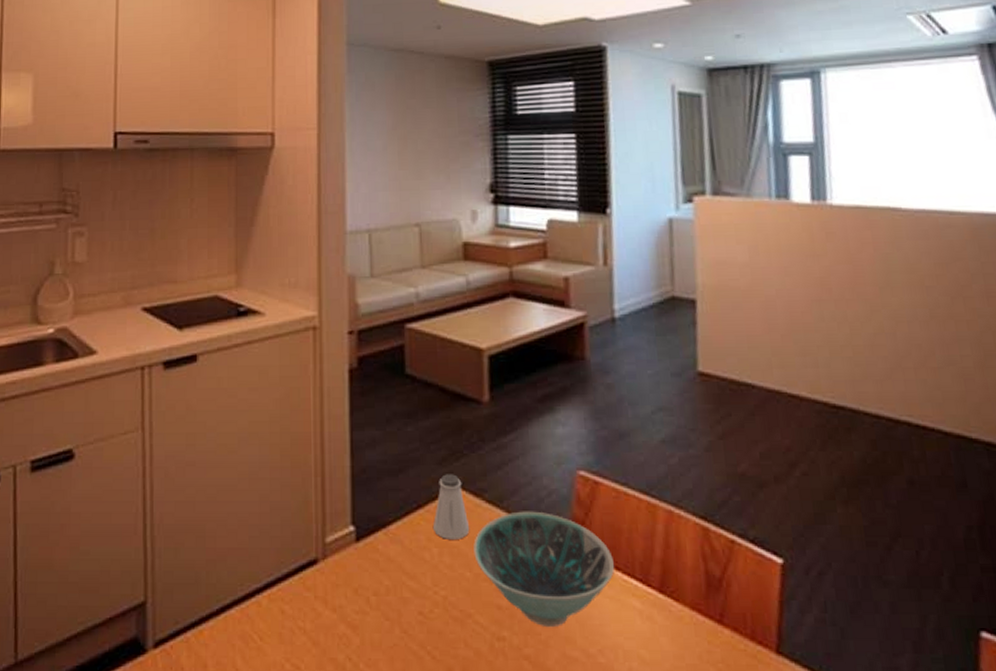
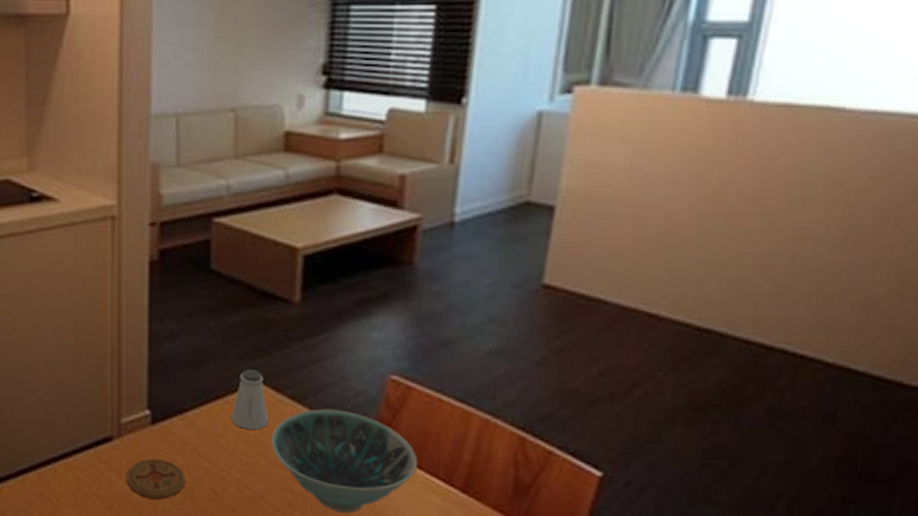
coaster: none [332,581,392,629] -> present [126,458,185,499]

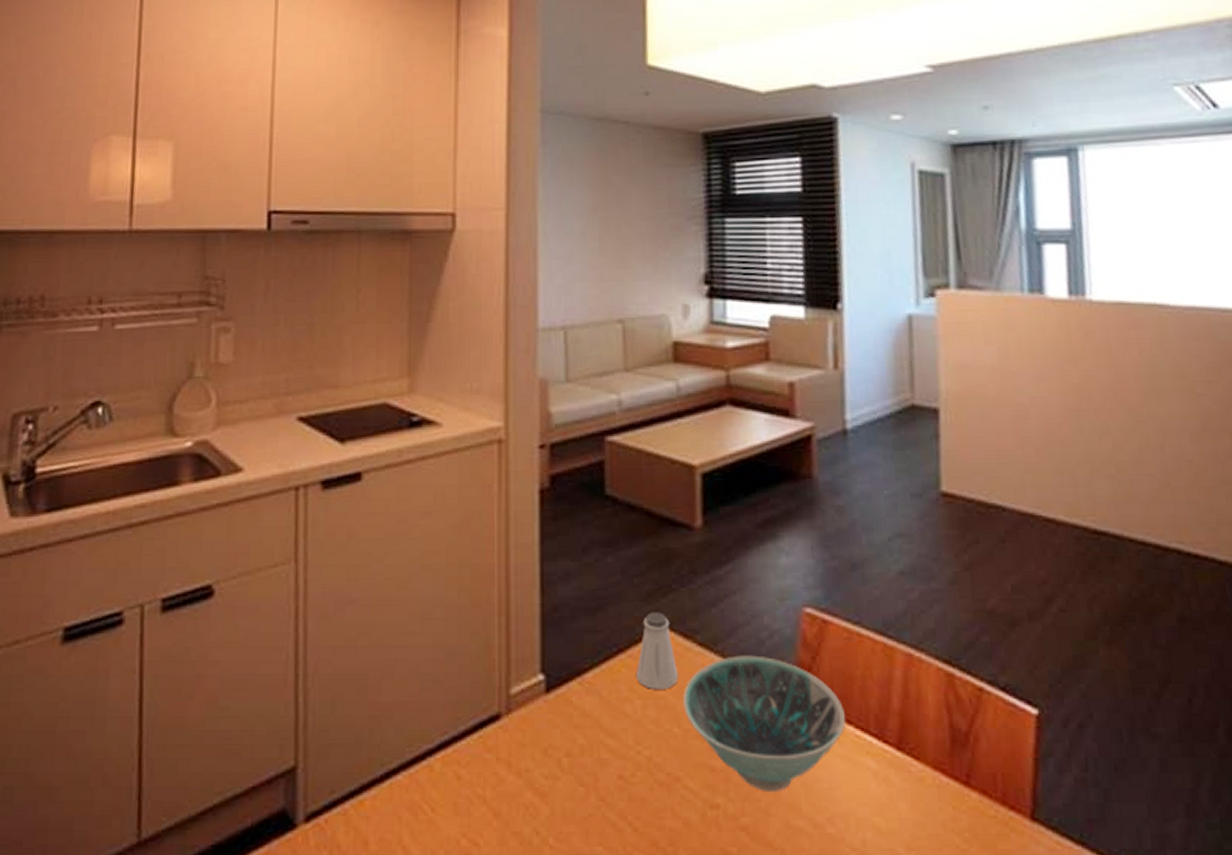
coaster: present [126,458,185,499] -> none [517,740,587,796]

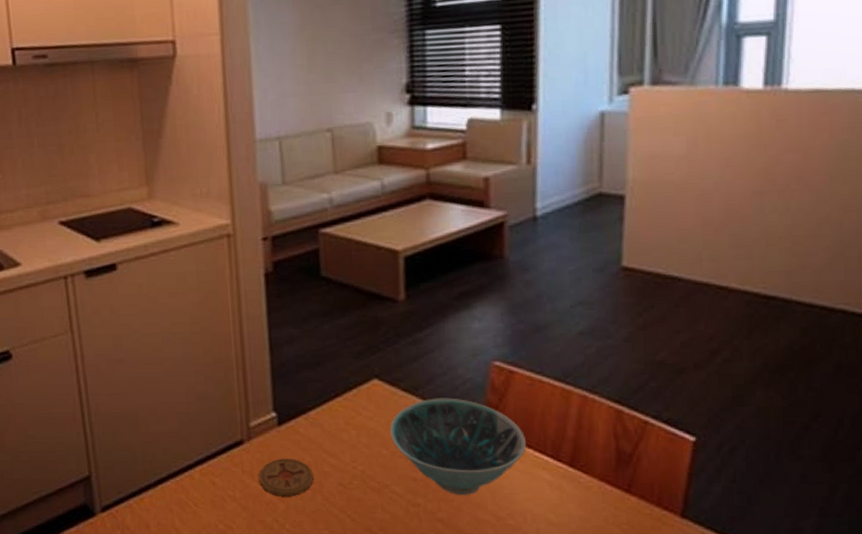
coaster: none [517,740,587,796] -> present [258,458,314,497]
saltshaker: present [635,612,679,689] -> none [350,366,386,423]

